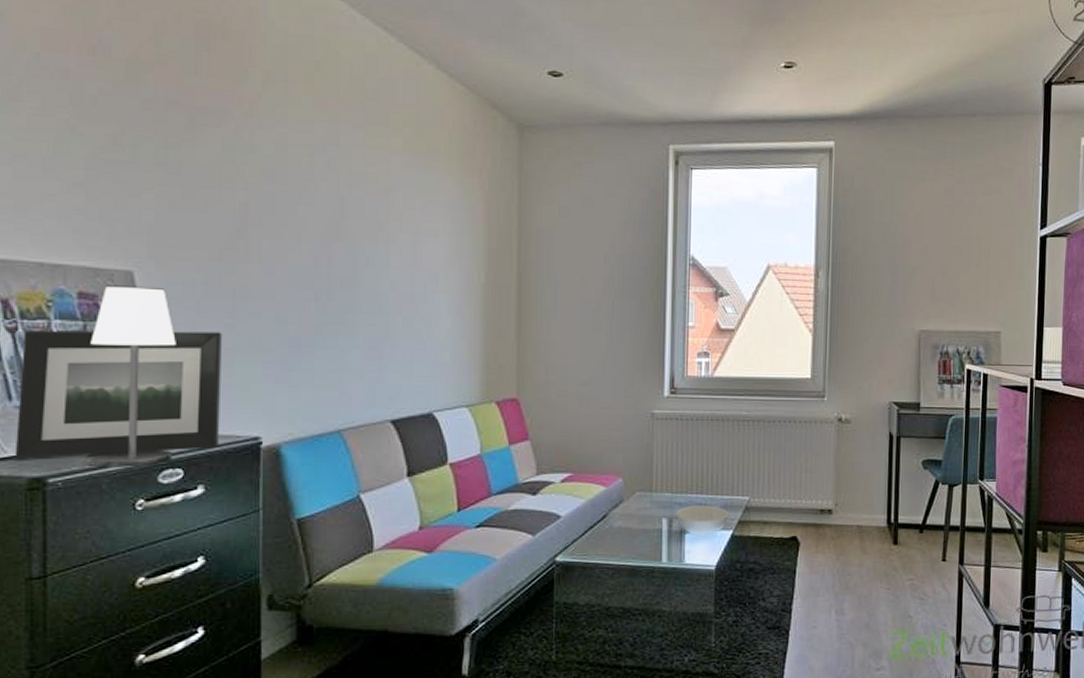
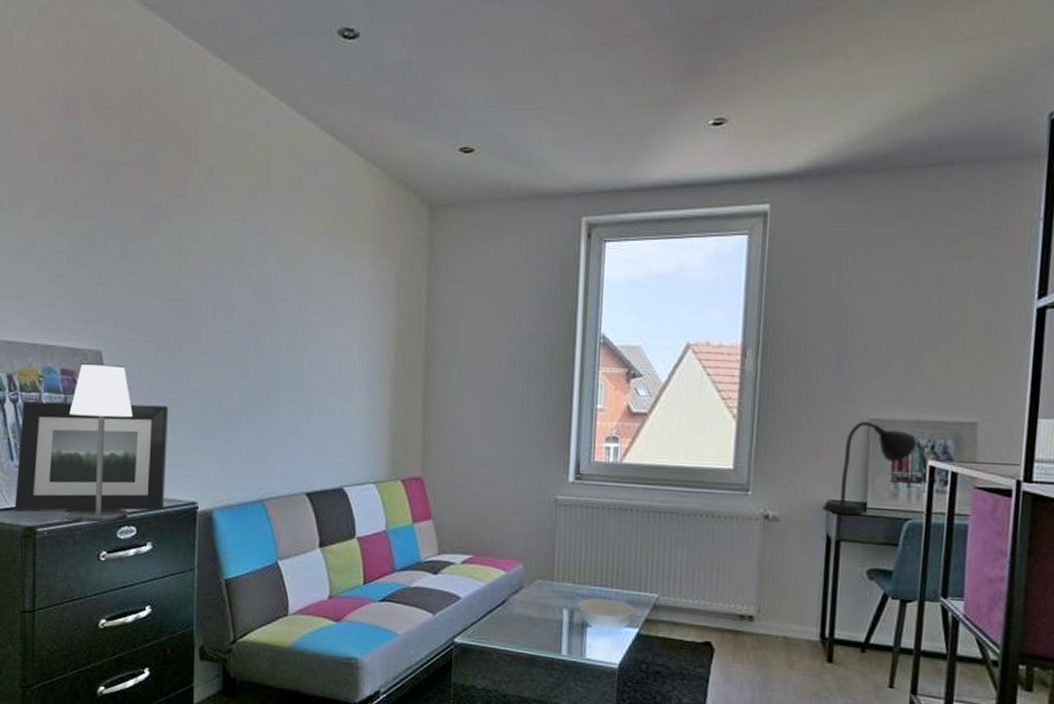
desk lamp: none [885,332,956,415] -> present [822,421,917,516]

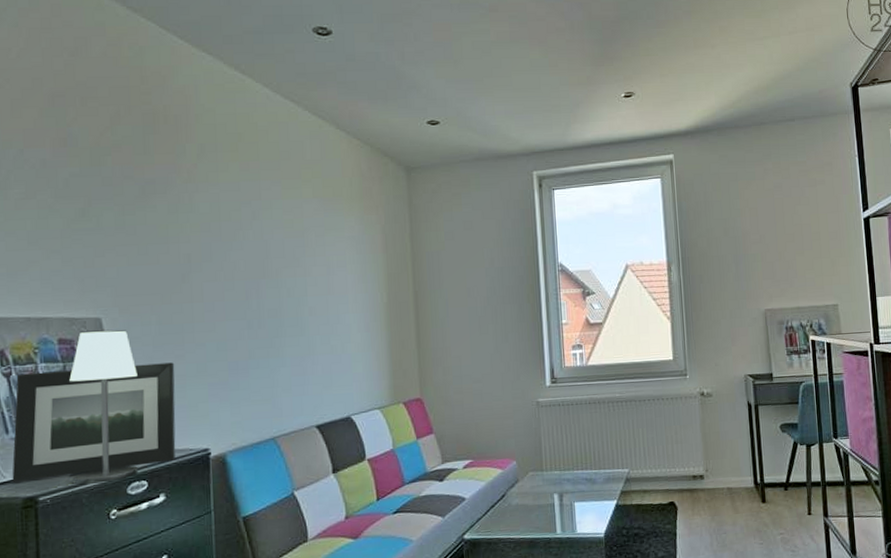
bowl: present [578,598,635,633] -> none [565,479,612,509]
desk lamp: present [822,421,917,516] -> none [742,311,800,385]

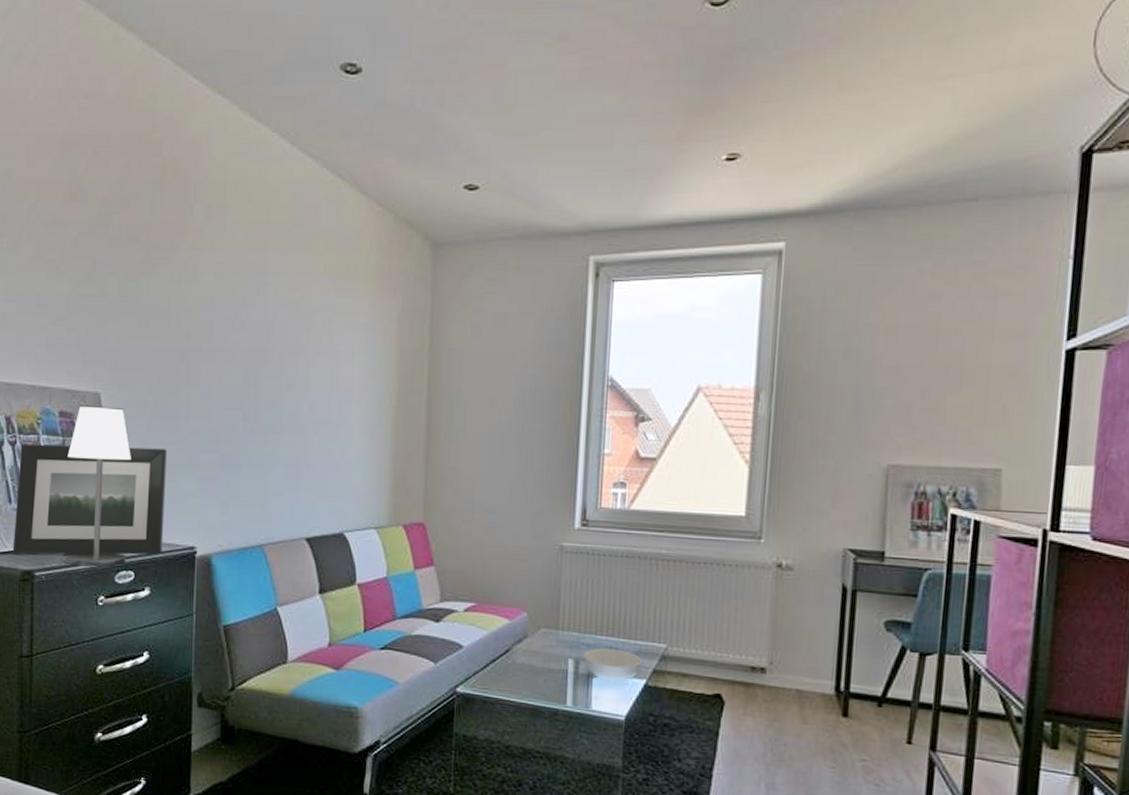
bowl: none [565,479,612,509] -> present [583,648,642,684]

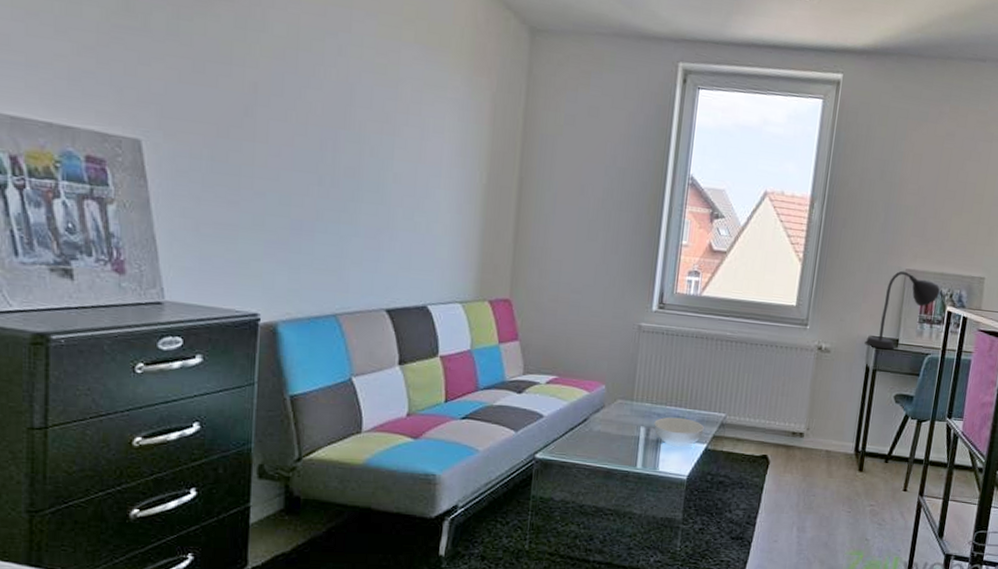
picture frame: present [12,443,168,555] -> none [20,188,227,321]
table lamp: present [65,405,131,567] -> none [93,151,181,332]
desk lamp: none [838,467,937,565] -> present [864,270,940,350]

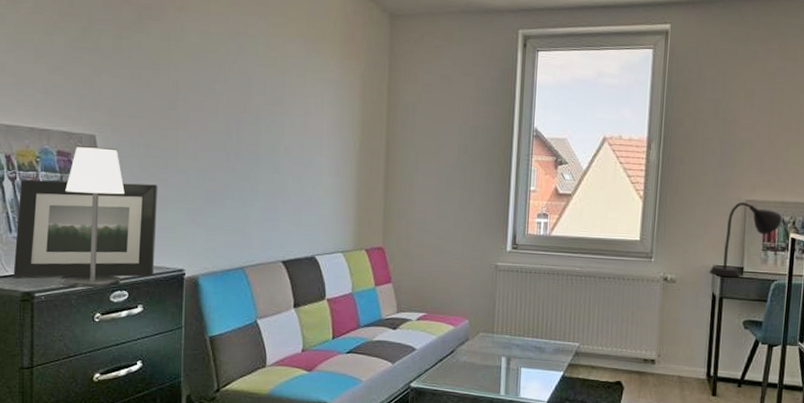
picture frame: none [20,188,227,321] -> present [13,179,158,278]
table lamp: none [93,151,181,332] -> present [64,146,125,288]
bowl: present [654,417,704,448] -> none [514,347,560,376]

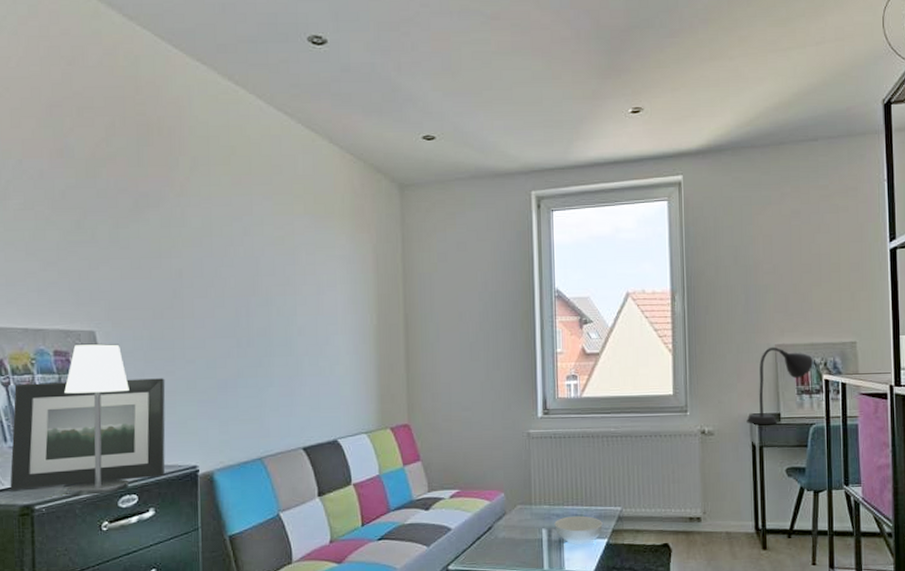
bowl: none [514,347,560,376] -> present [554,515,603,546]

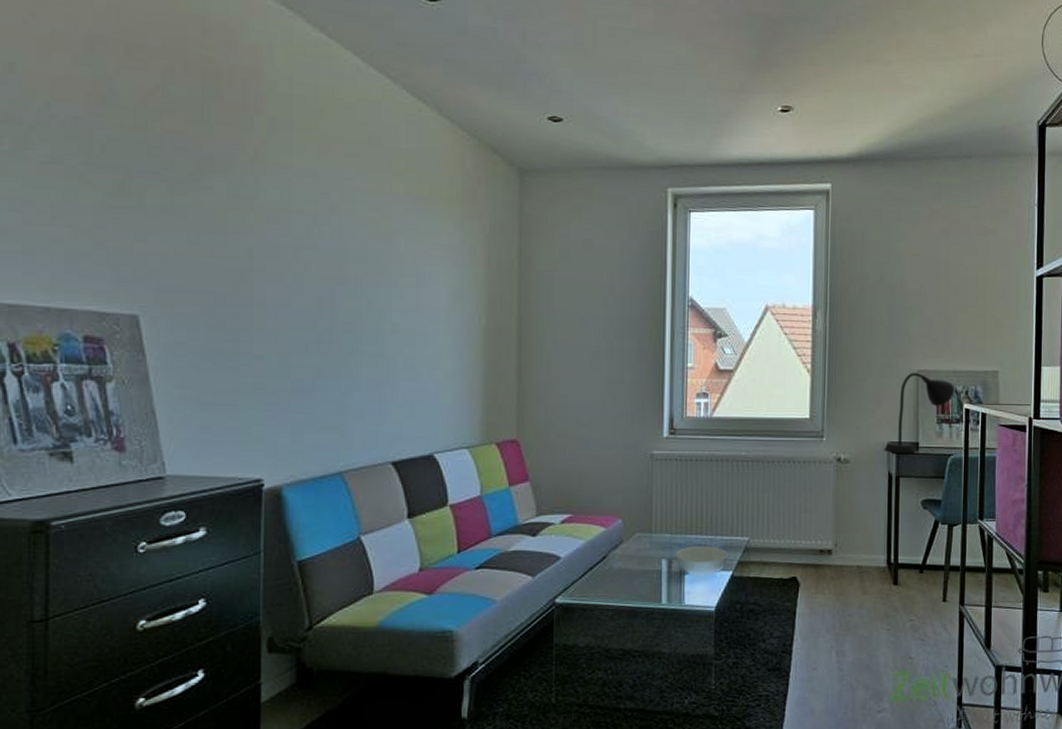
picture frame: present [10,378,166,491] -> none [19,374,226,503]
table lamp: present [63,343,129,496] -> none [93,329,180,510]

